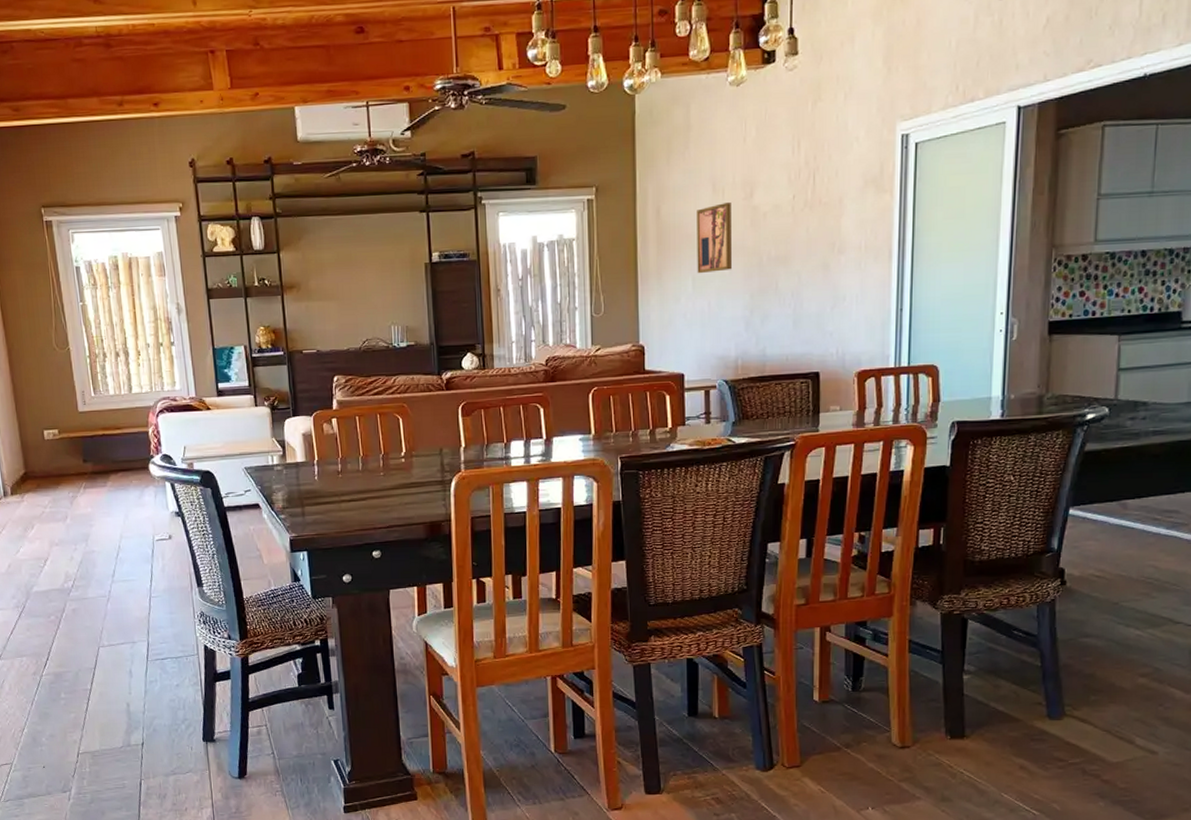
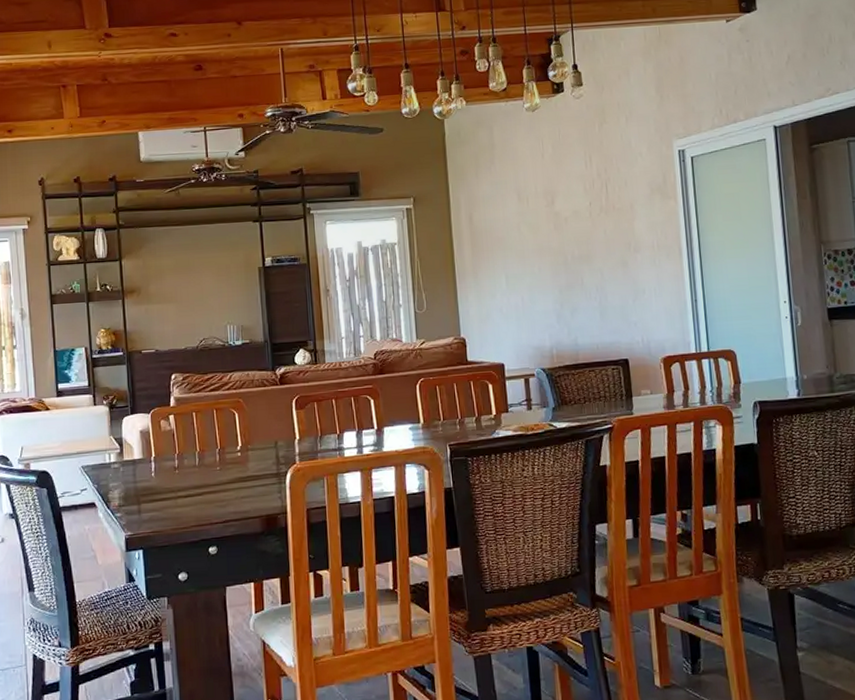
wall art: present [697,201,733,274] -> none [505,208,541,273]

